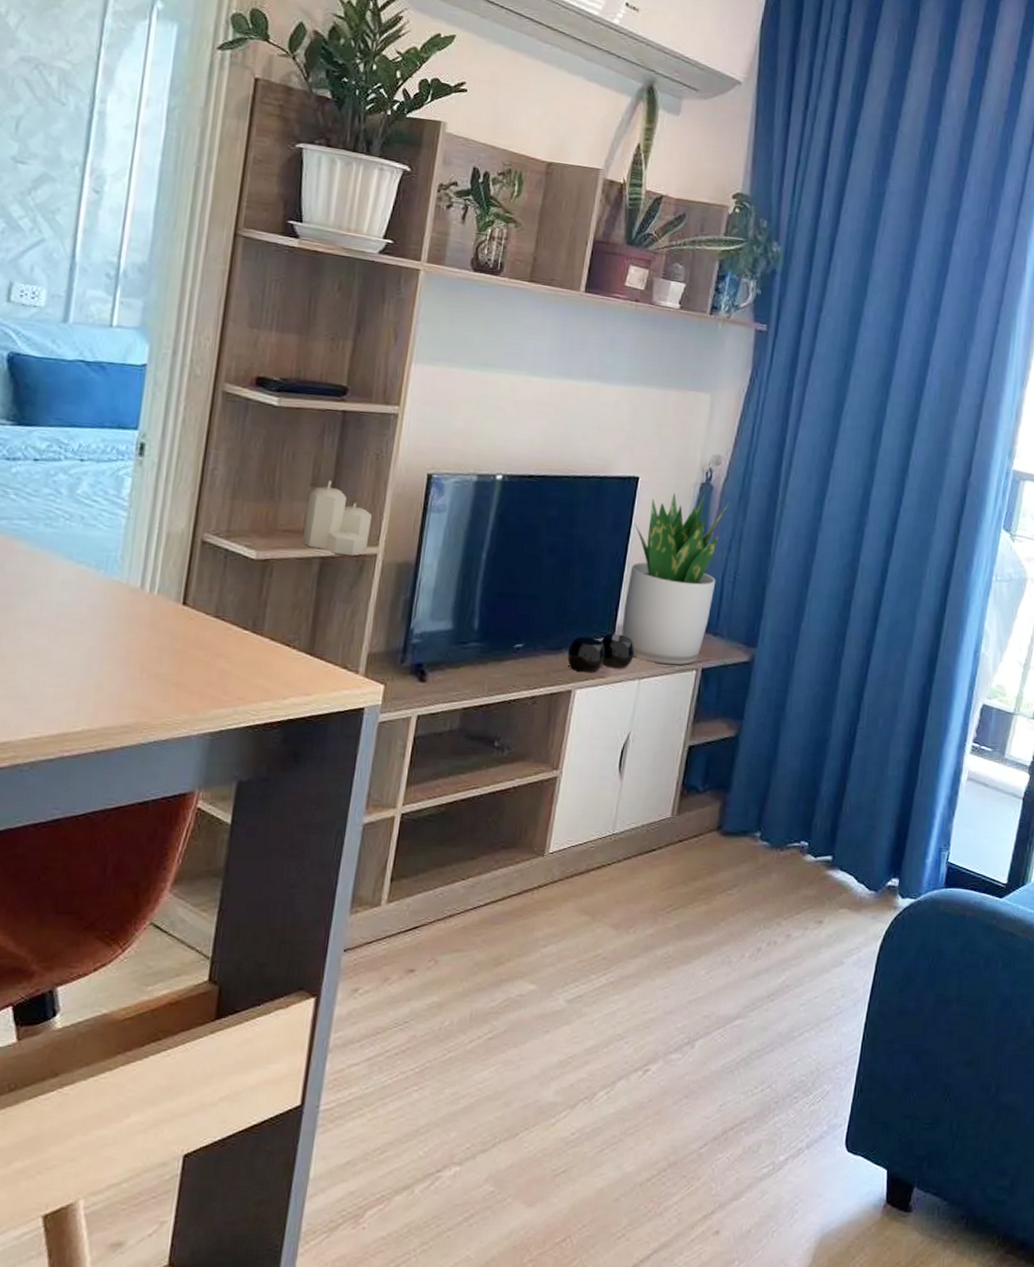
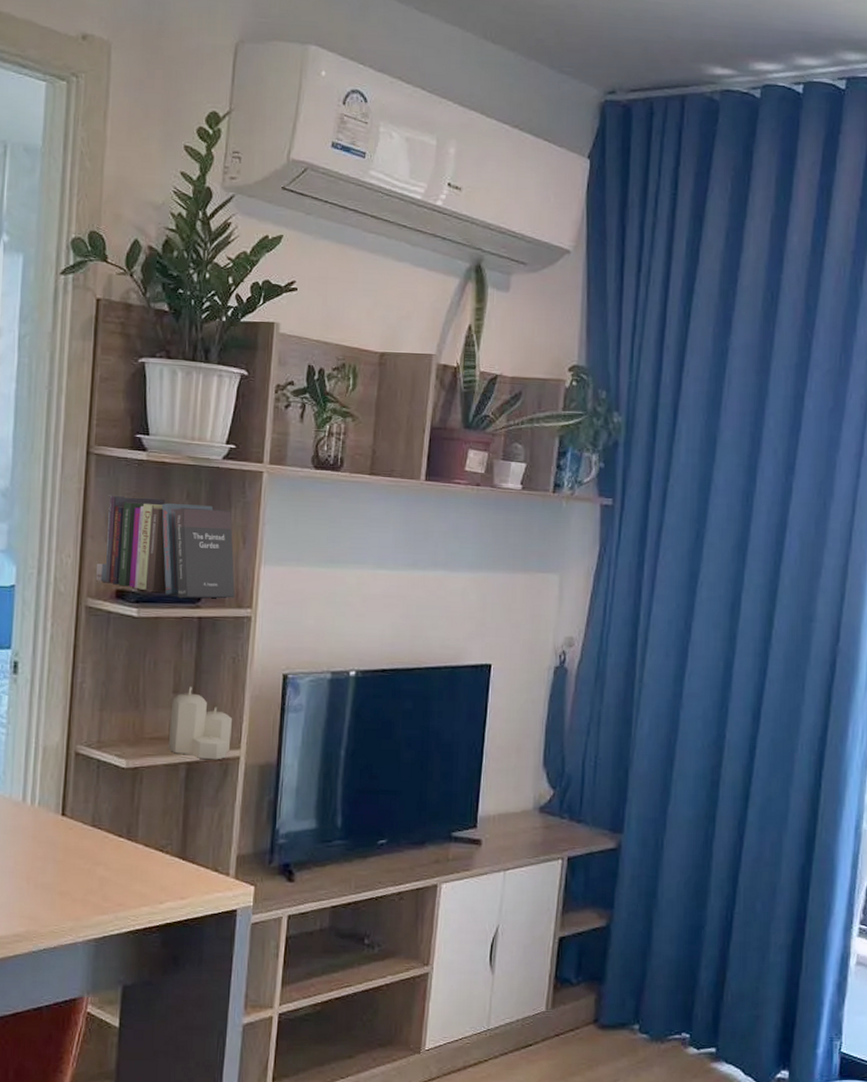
books: none [235,279,385,395] -> present [95,495,235,599]
speaker: present [567,633,635,673] -> none [431,825,498,867]
planter: present [621,491,731,665] -> none [484,675,587,855]

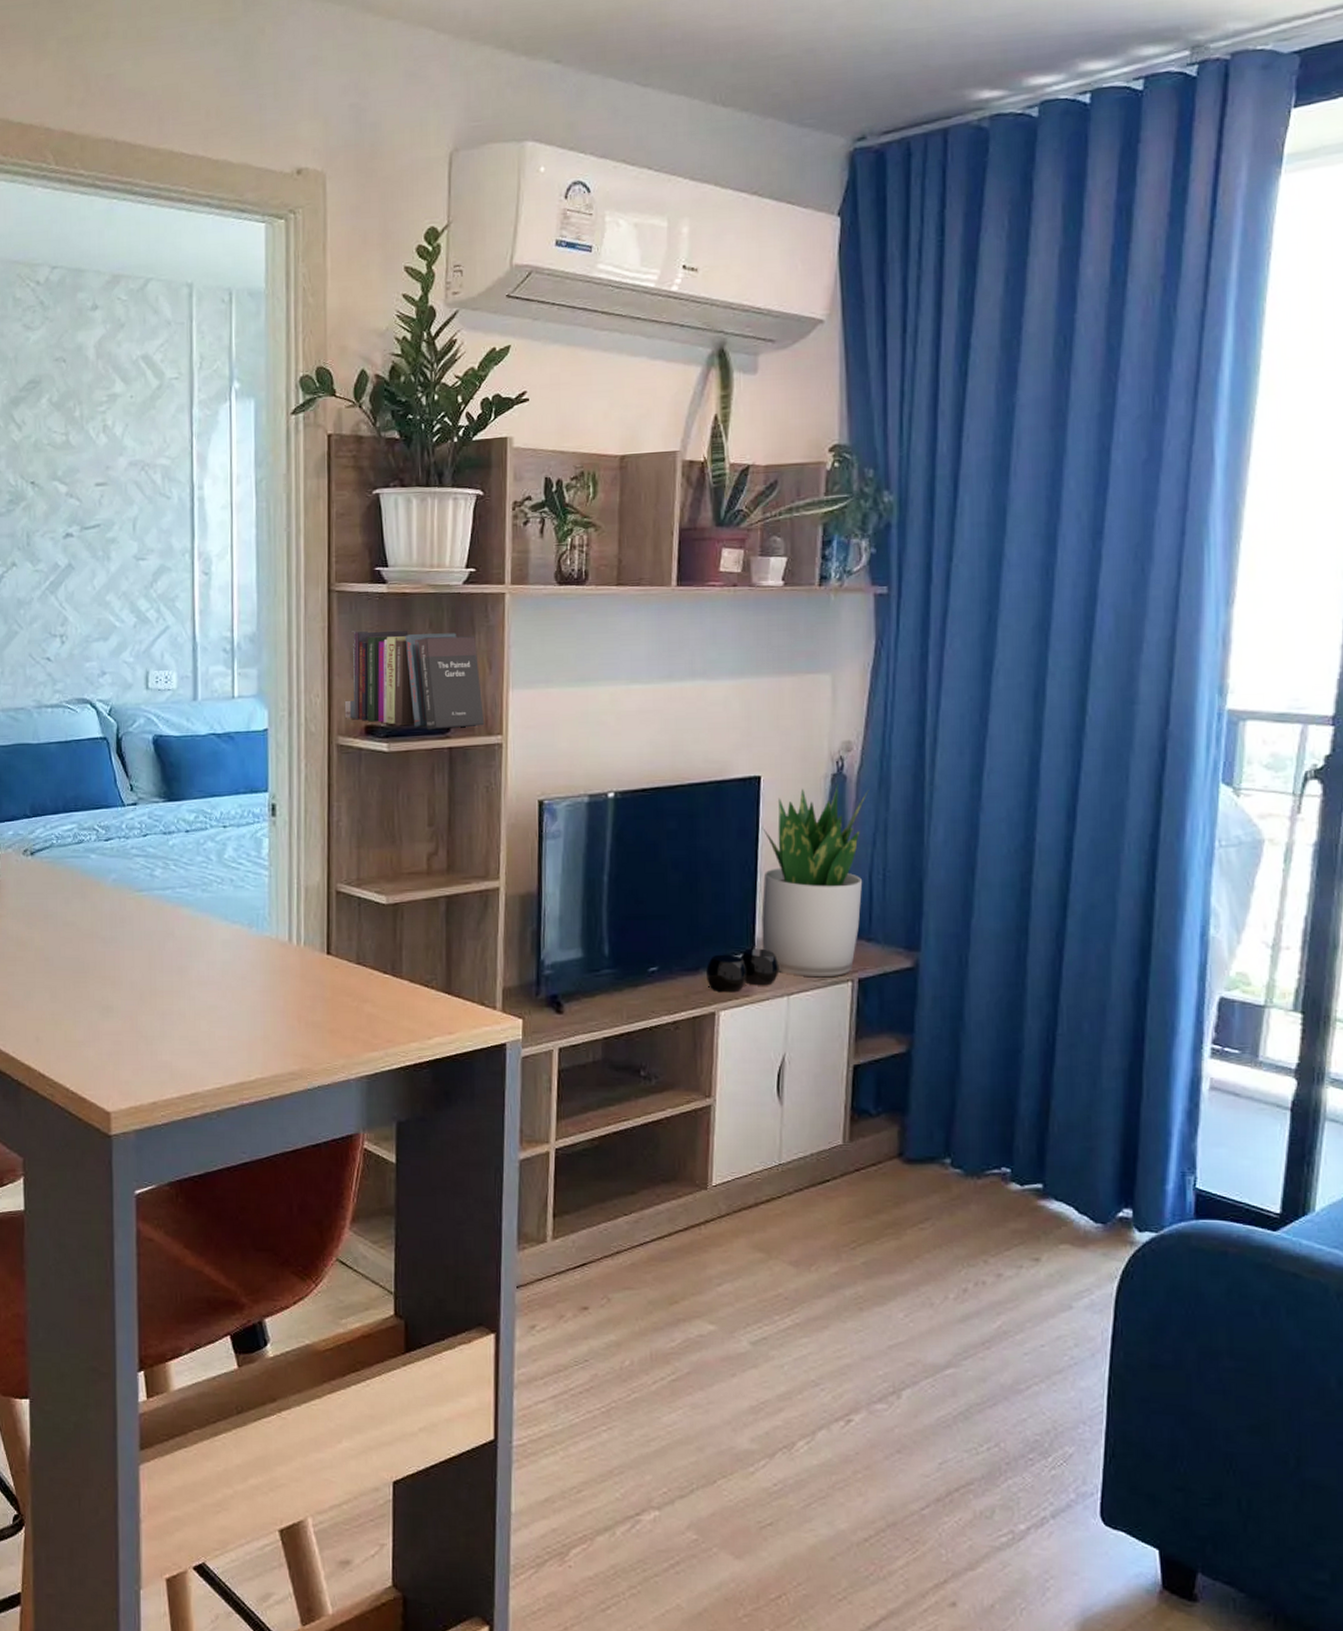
candle: present [168,687,233,760] -> none [426,819,490,892]
speaker: none [431,825,498,867] -> present [706,948,780,993]
planter: none [484,675,587,855] -> present [761,783,869,978]

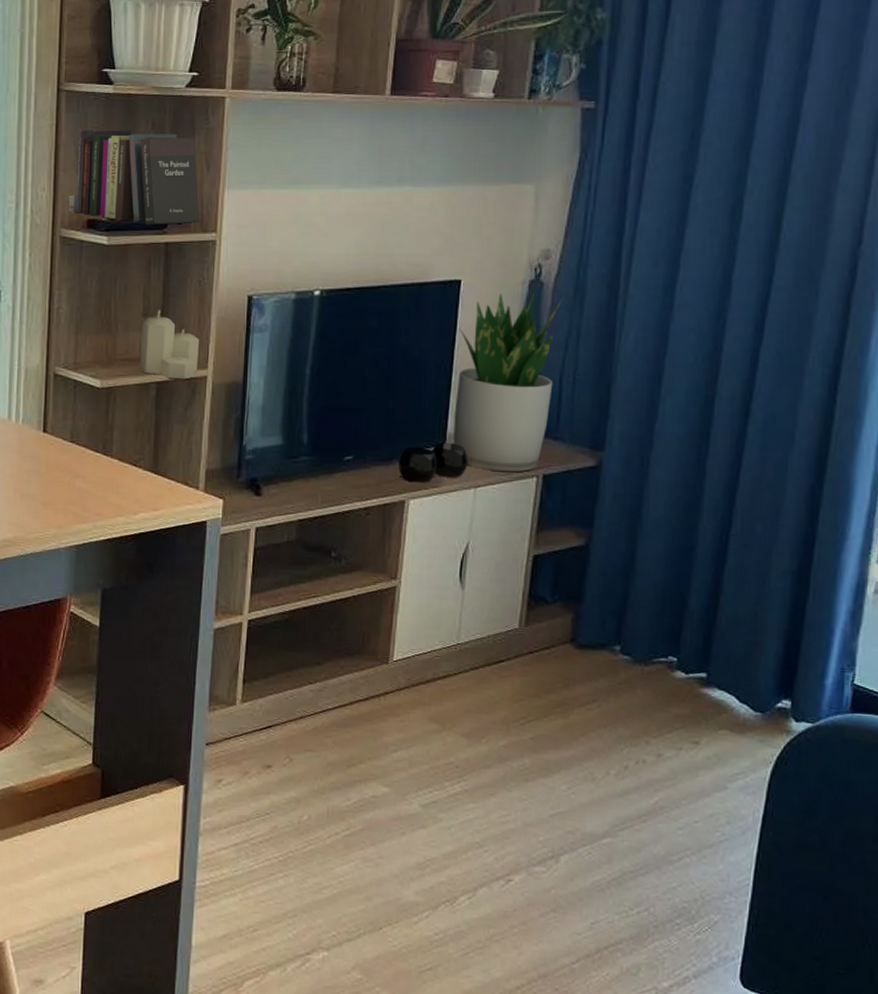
candle: none [426,819,490,892] -> present [139,310,200,380]

